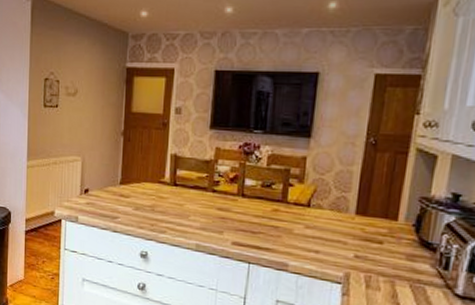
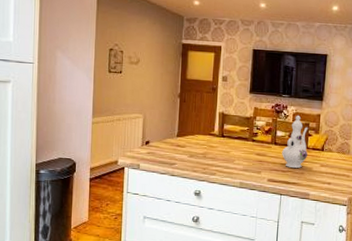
ewer: none [251,158,288,229] -> present [282,116,308,168]

